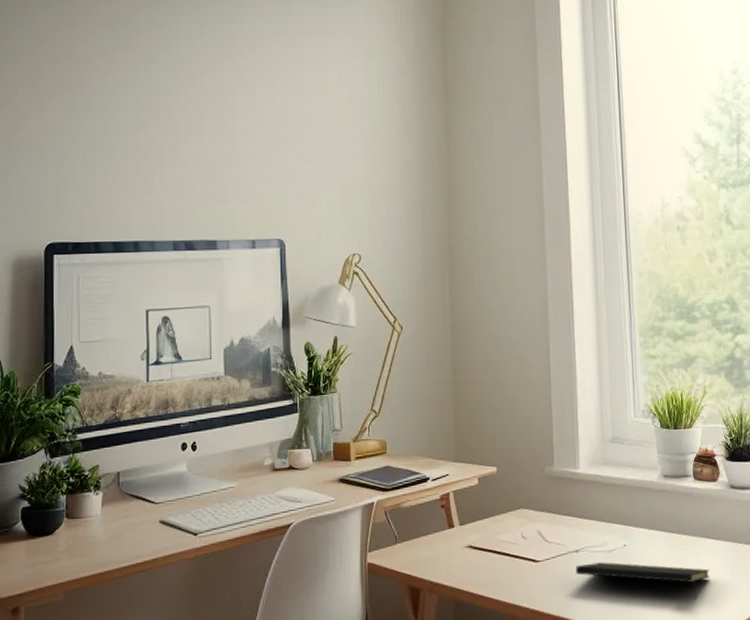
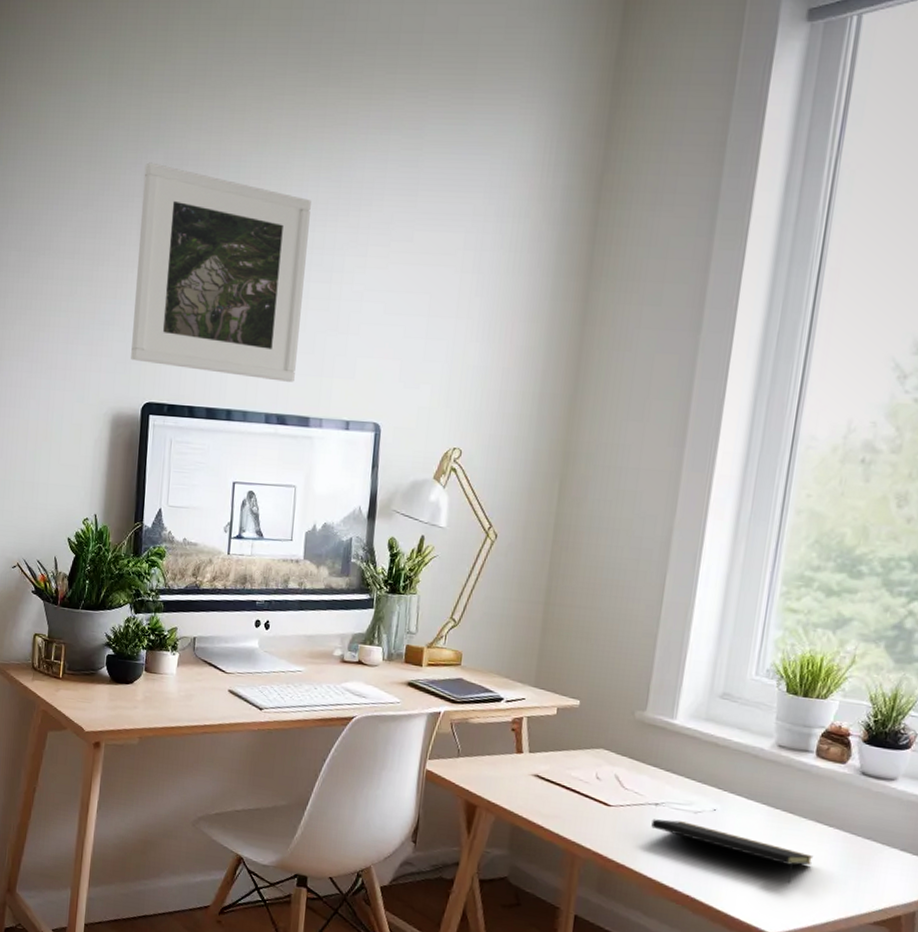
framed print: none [30,23,199,211] -> present [131,162,311,382]

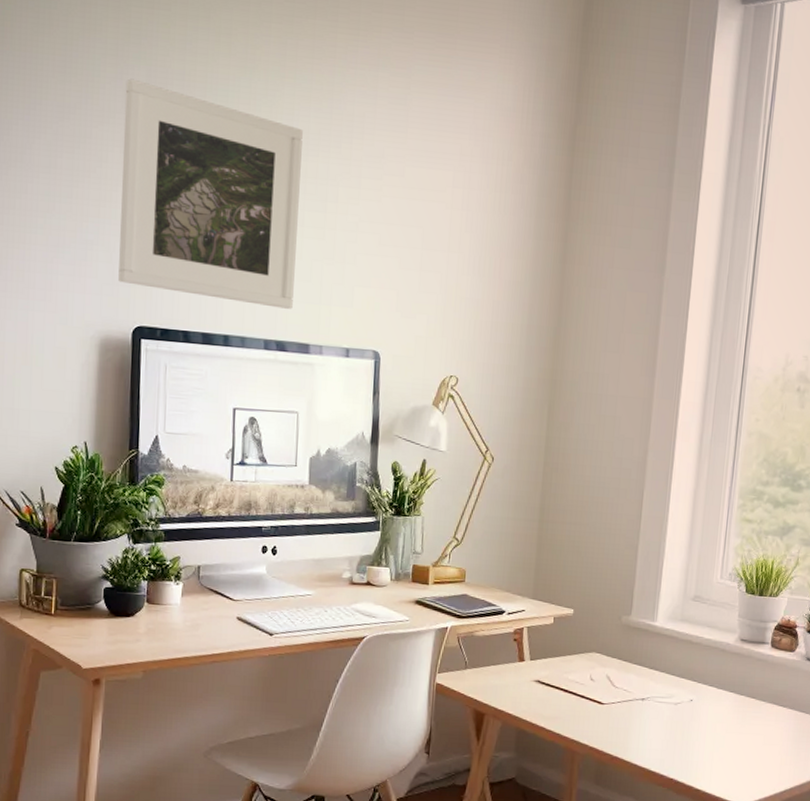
notepad: present [651,819,814,884] -> none [639,712,772,760]

